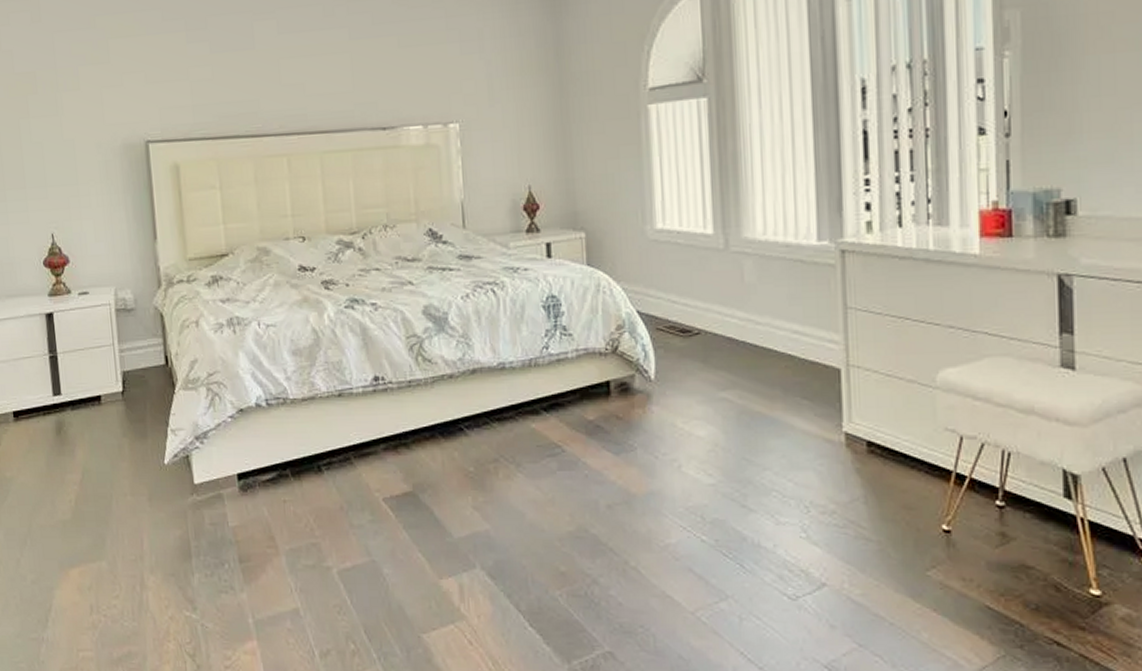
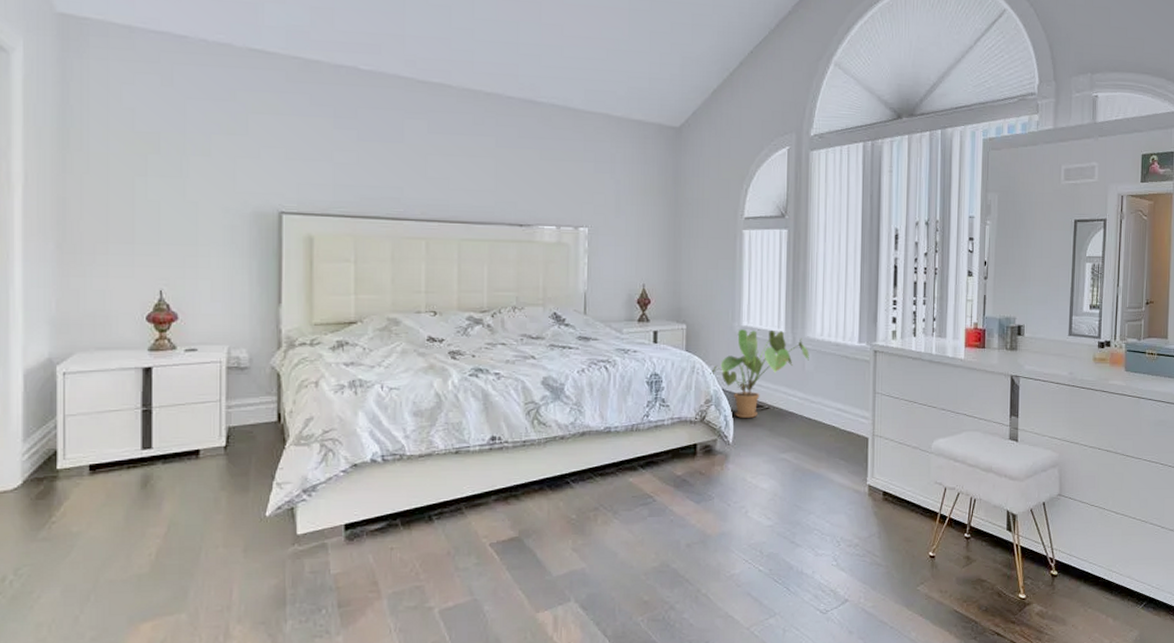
house plant: none [620,231,749,347] -> present [710,329,809,418]

